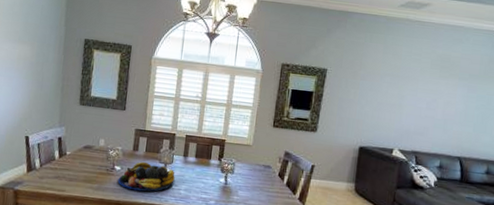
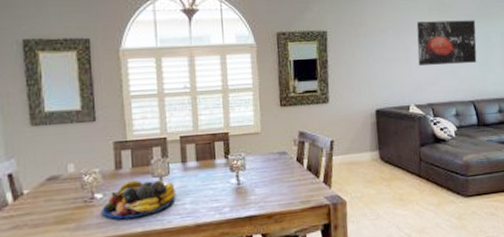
wall art: none [410,74,479,122] -> present [416,20,477,65]

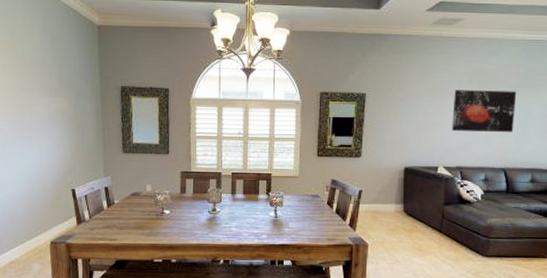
fruit bowl: present [101,180,176,219] -> none [168,203,225,233]

